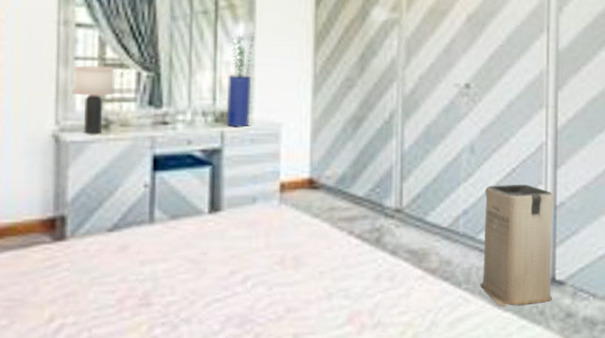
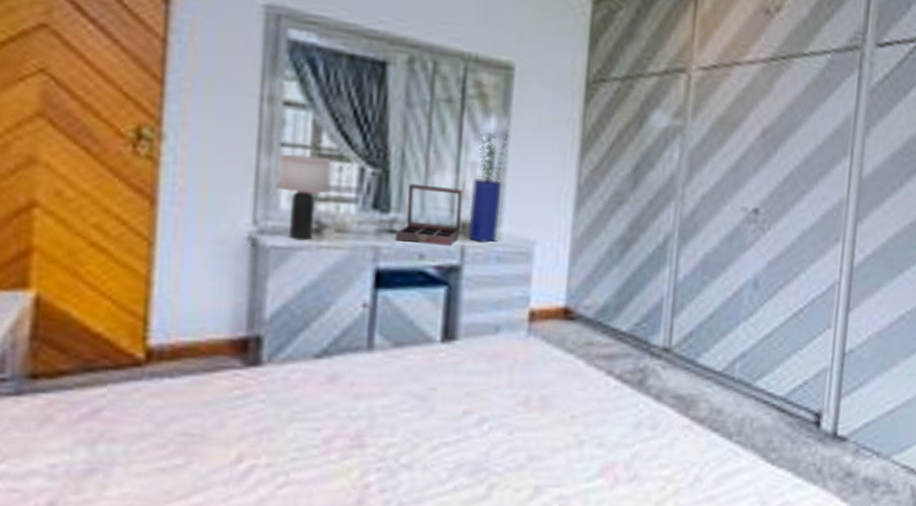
jewelry box: none [167,82,220,132] -> present [394,183,463,246]
laundry basket: present [480,185,554,307] -> none [753,326,844,463]

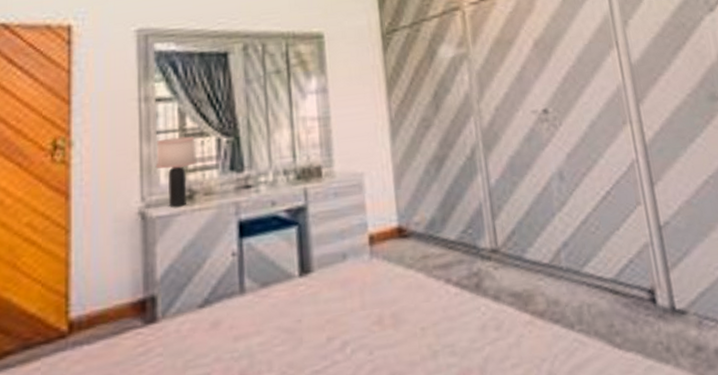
jewelry box: present [394,183,463,246] -> none [250,141,301,194]
vase: present [468,129,509,243] -> none [305,85,332,183]

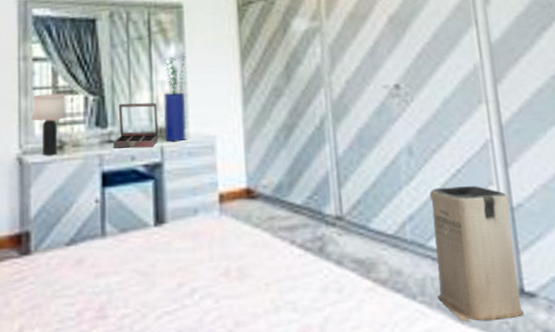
jewelry box: none [250,141,301,194] -> present [112,102,159,149]
vase: none [305,85,332,183] -> present [163,52,187,142]
laundry basket: none [581,207,676,347] -> present [429,186,524,322]

